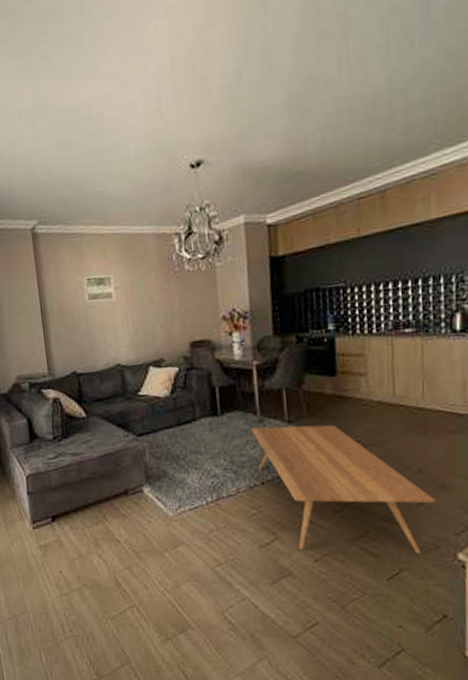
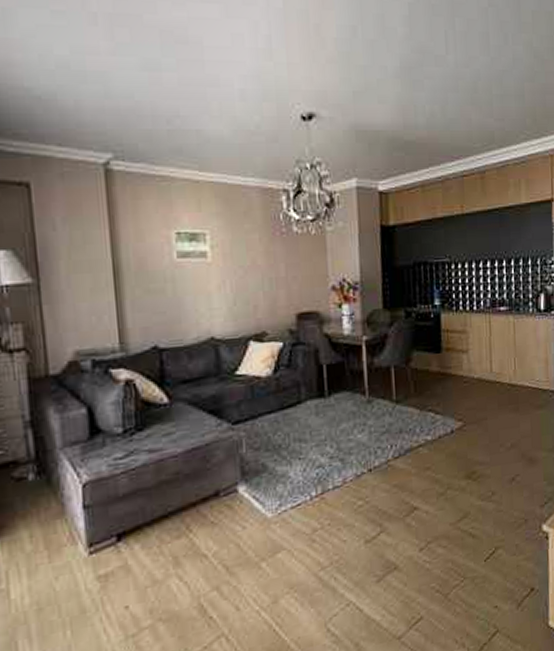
coffee table: present [250,425,436,555] -> none [359,404,525,540]

